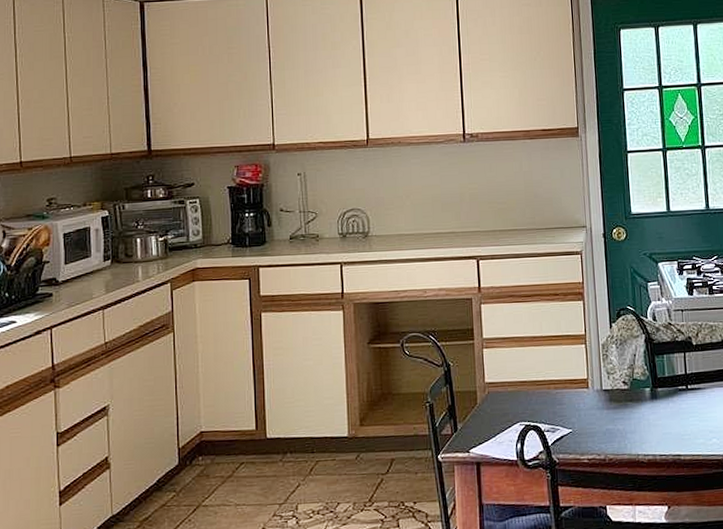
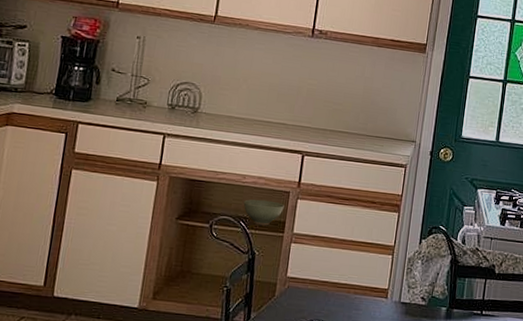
bowl: none [429,310,469,336] -> present [243,199,285,226]

